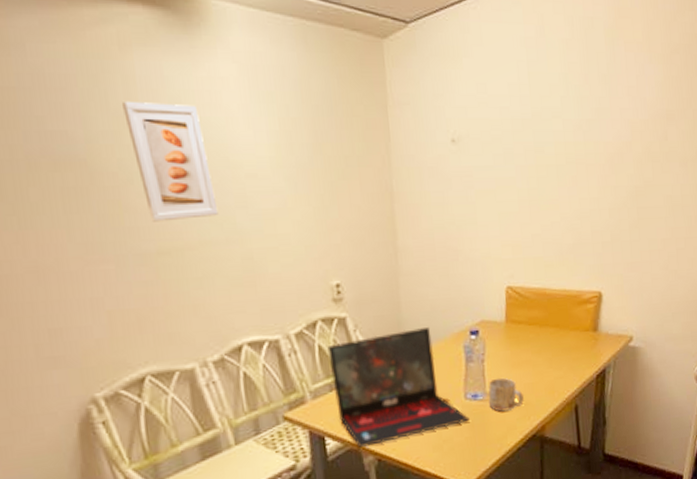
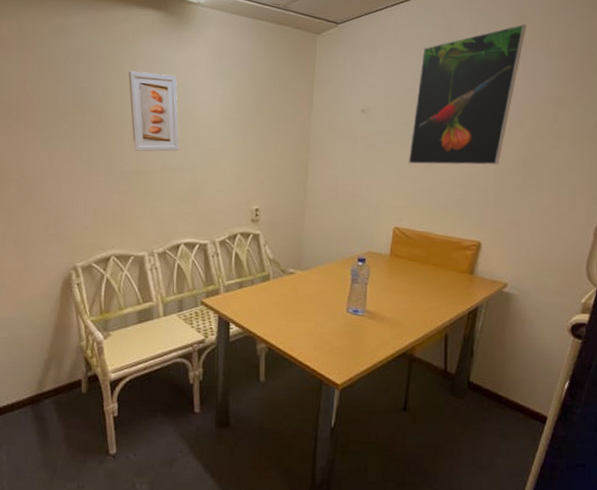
laptop: present [327,326,470,449] -> none [241,250,349,337]
mug: present [488,377,524,412] -> none [367,300,398,329]
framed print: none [513,20,626,206] -> present [408,24,526,165]

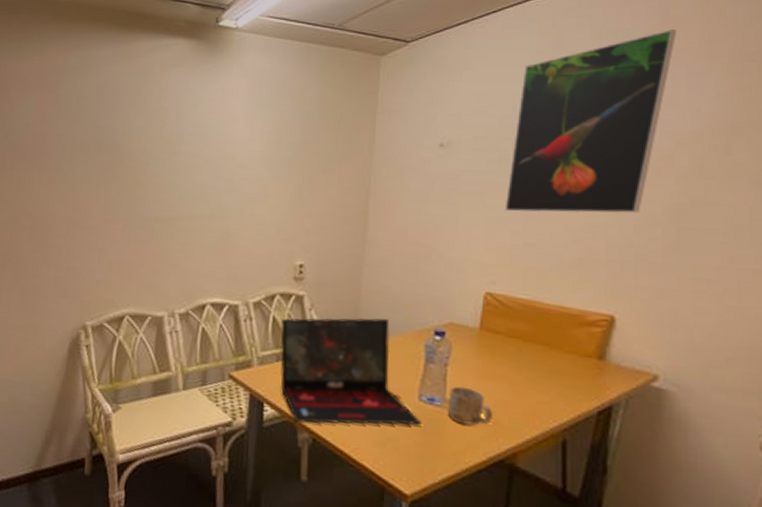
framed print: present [128,70,179,152] -> none [153,105,209,196]
laptop: none [241,250,349,337] -> present [280,317,422,426]
mug: none [367,300,398,329] -> present [447,386,492,426]

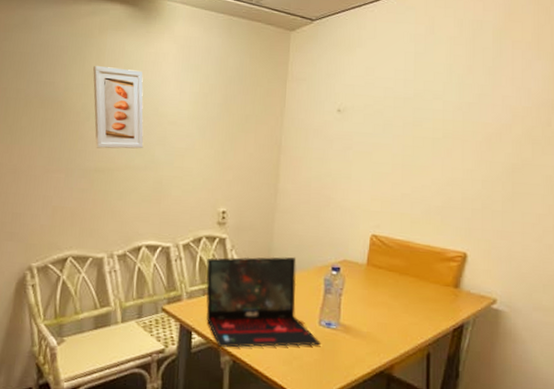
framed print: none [153,105,209,196] -> present [93,65,144,149]
mug: present [447,386,492,426] -> none [341,312,376,344]
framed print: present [504,29,676,214] -> none [387,23,515,171]

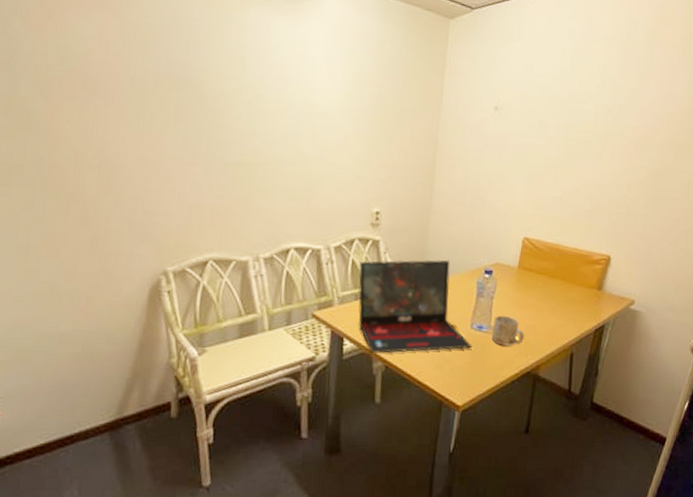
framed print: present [93,65,144,149] -> none [233,44,292,142]
mug: none [341,312,376,344] -> present [491,315,524,346]

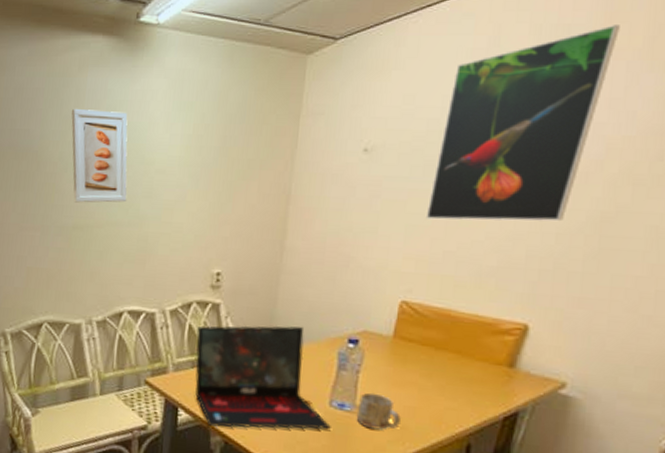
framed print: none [233,44,292,142] -> present [71,108,128,203]
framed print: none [540,26,666,175] -> present [425,25,620,222]

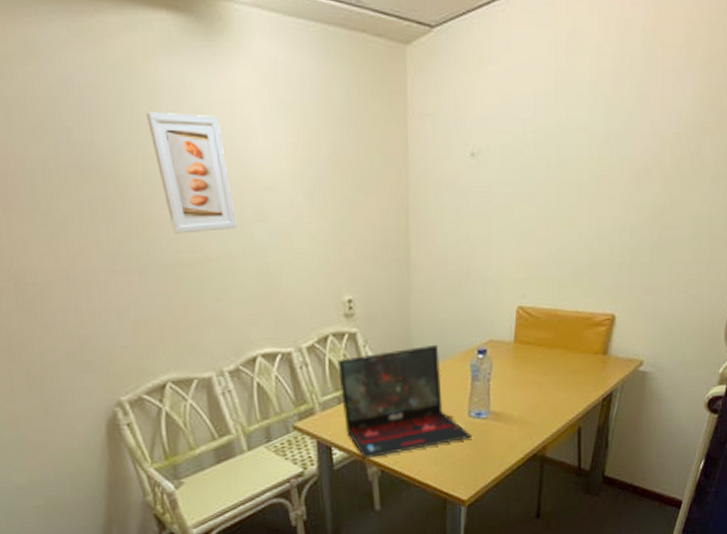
mug: present [356,392,401,430] -> none [491,397,527,431]
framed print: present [425,25,620,222] -> none [530,21,666,224]

